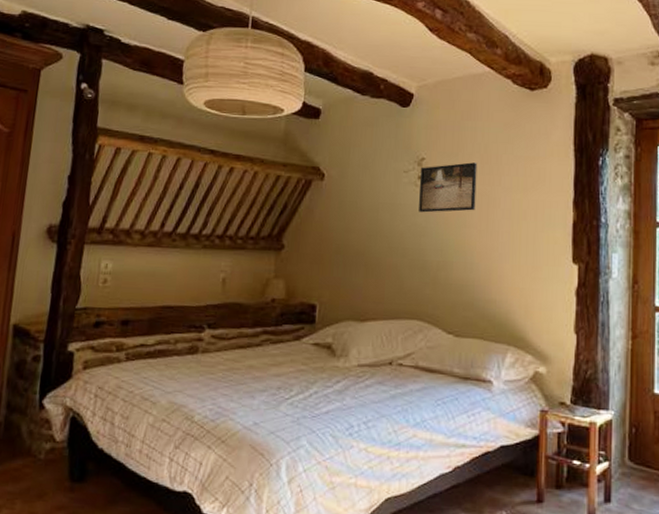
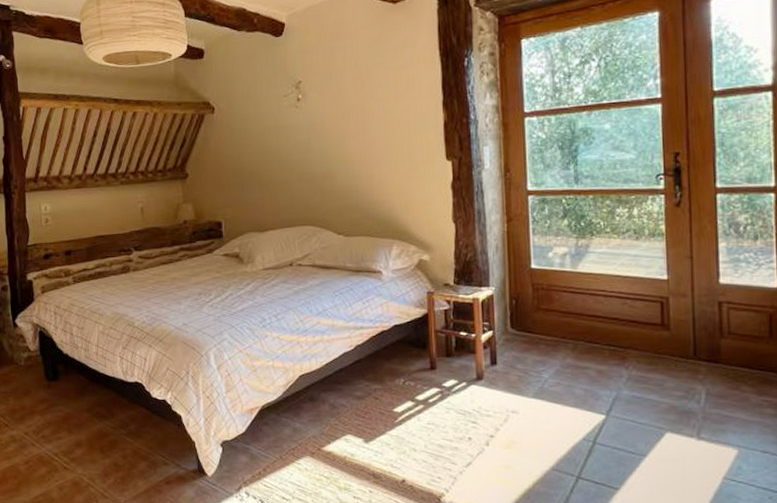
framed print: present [419,162,478,213] -> none [298,79,352,131]

